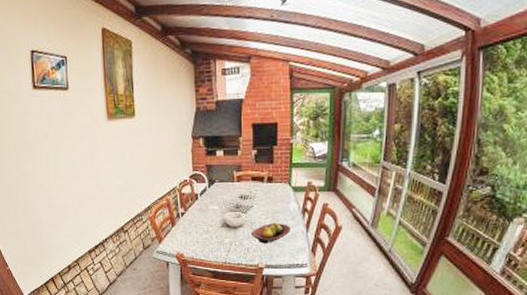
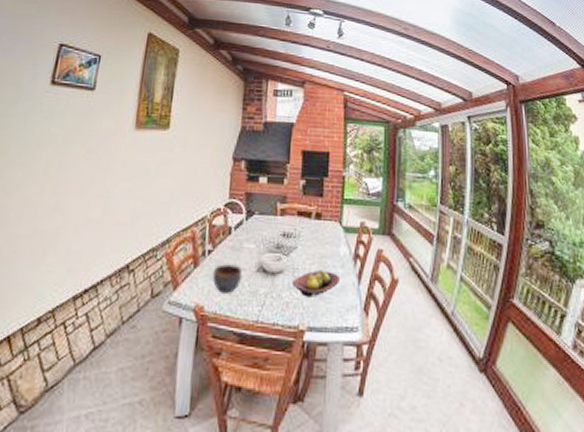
bowl: none [187,222,211,244] -> present [212,264,243,293]

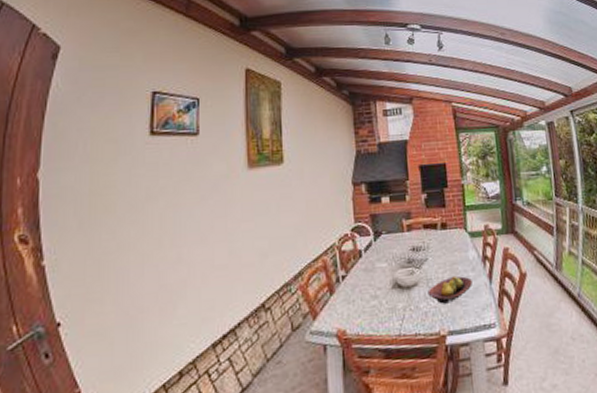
bowl: present [212,264,243,293] -> none [349,285,380,315]

